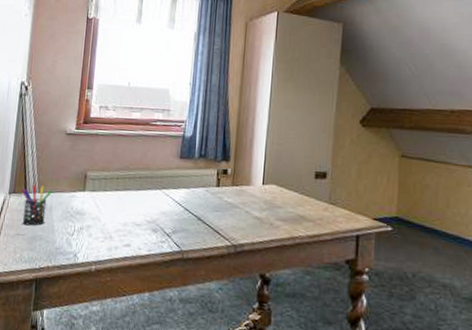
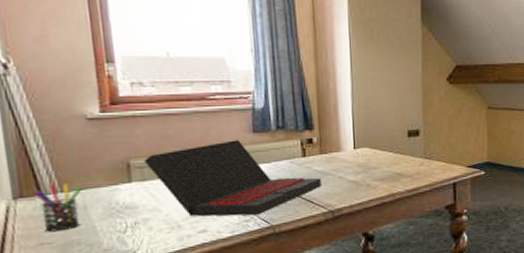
laptop: none [96,163,229,238] -> present [143,140,321,217]

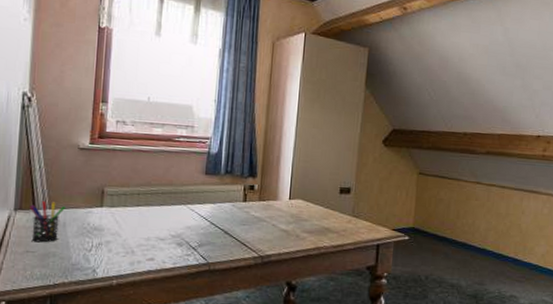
laptop: present [143,140,321,217] -> none [114,179,256,251]

